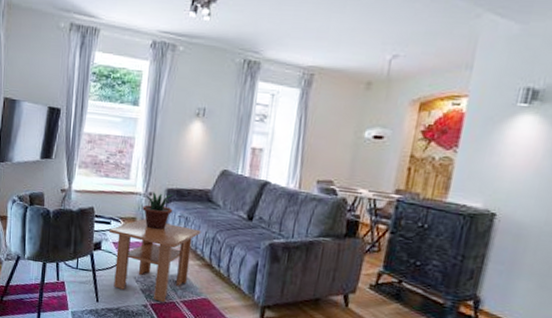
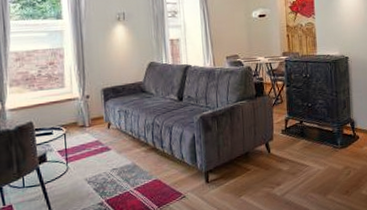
coffee table: present [109,219,201,303] -> none [52,119,141,196]
potted plant: present [138,192,173,230] -> none [76,93,112,130]

